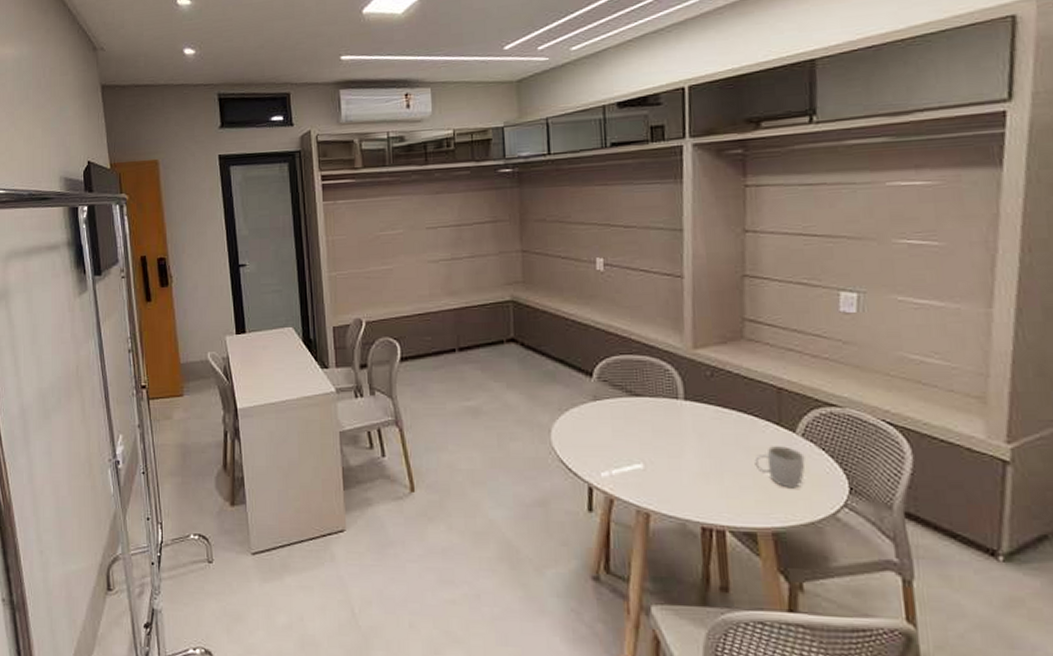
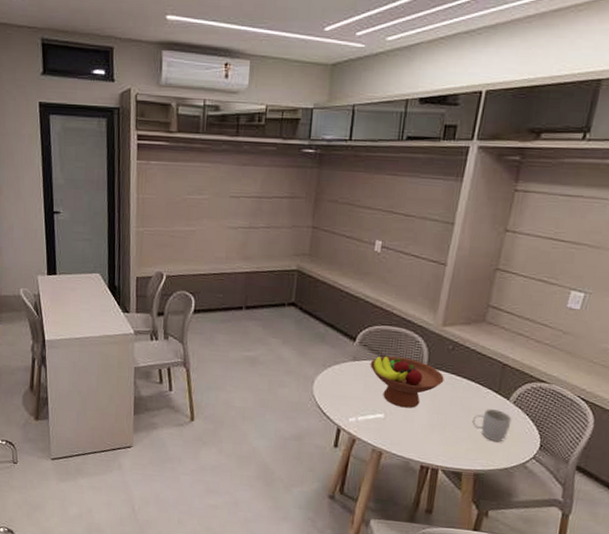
fruit bowl: none [614,391,709,454] -> present [370,356,444,408]

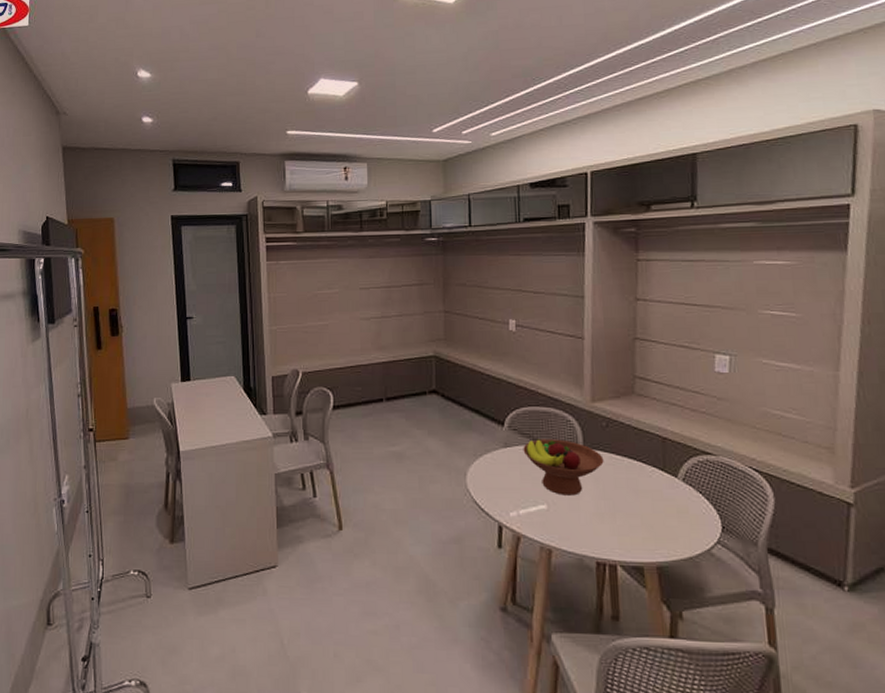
mug: present [472,409,512,442] -> none [642,489,685,527]

